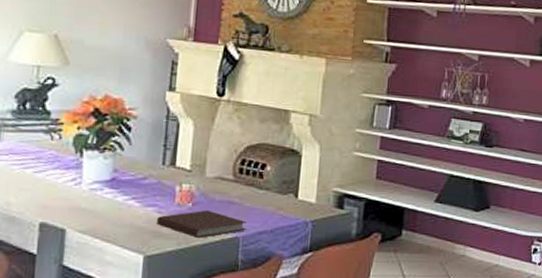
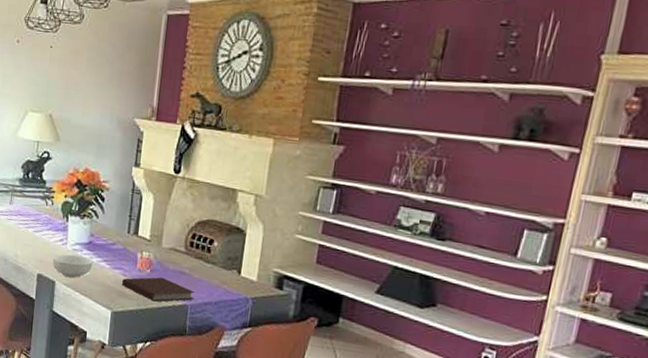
cereal bowl: none [62,195,118,222] -> present [53,254,93,278]

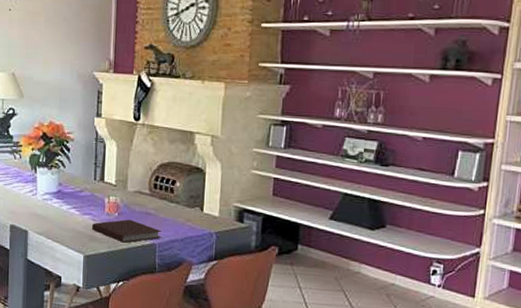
cereal bowl: present [53,254,93,278] -> none [24,204,63,226]

